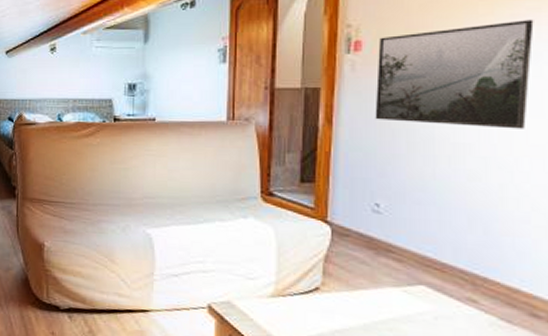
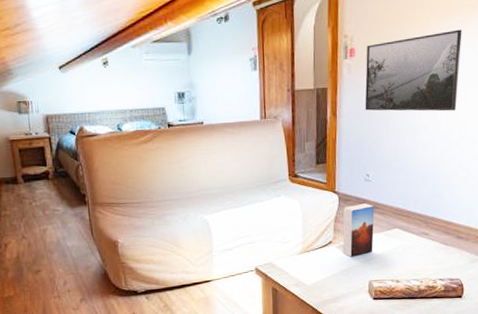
book: none [335,242,387,315] -> present [342,203,374,257]

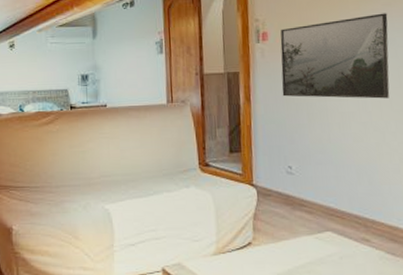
book: present [342,203,374,257] -> none [263,199,302,263]

